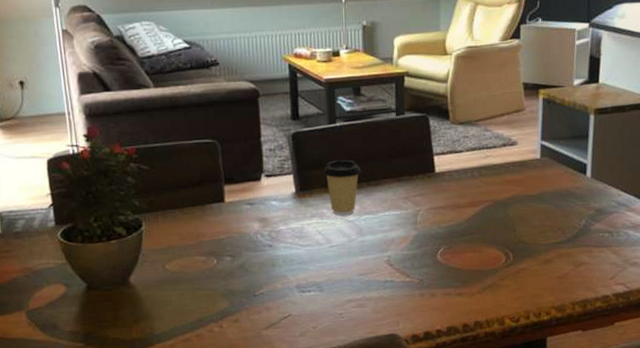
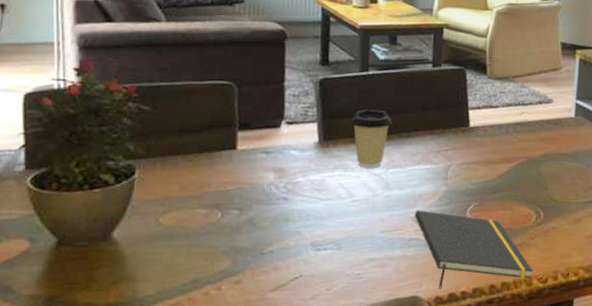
notepad: none [388,253,505,327] -> present [414,209,533,289]

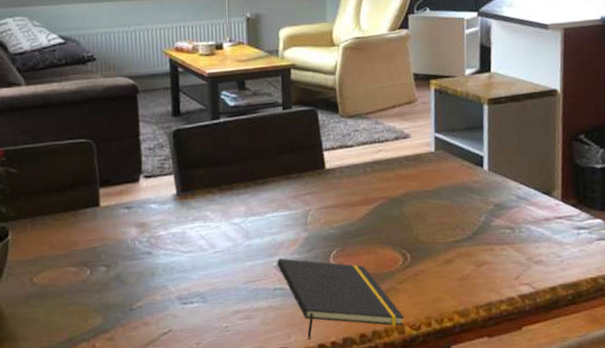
coffee cup: present [350,109,392,168] -> none [206,157,247,218]

